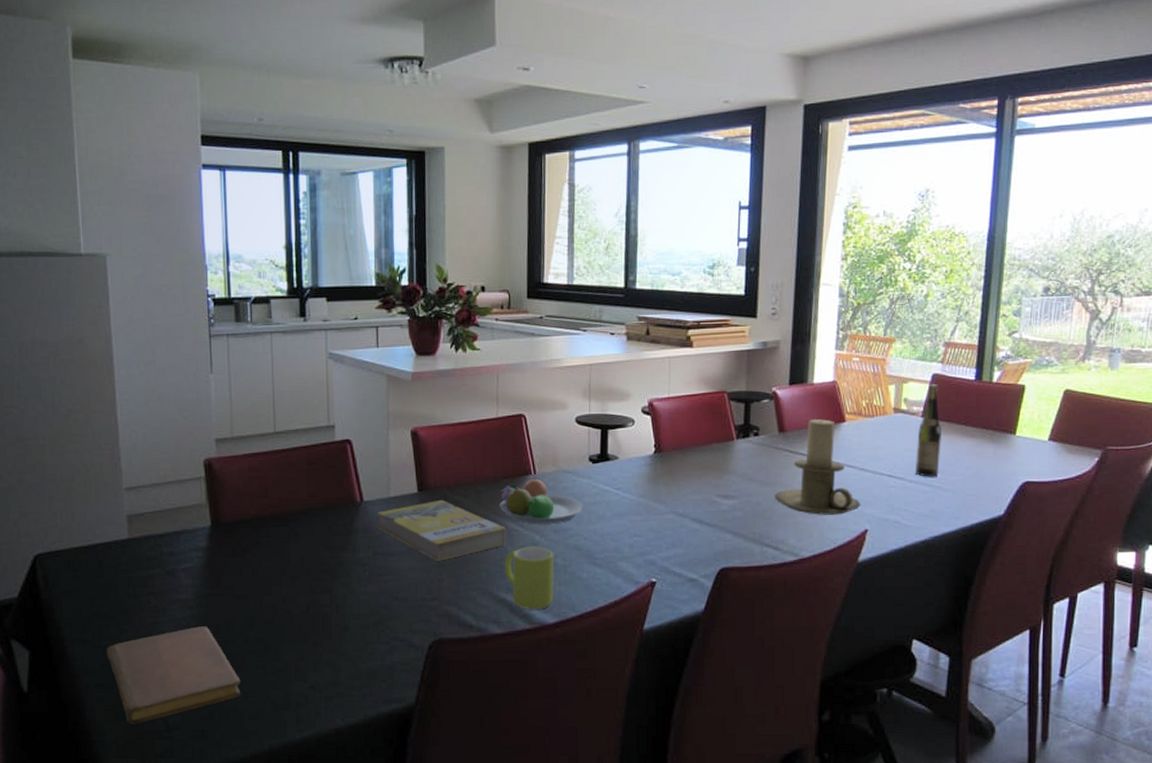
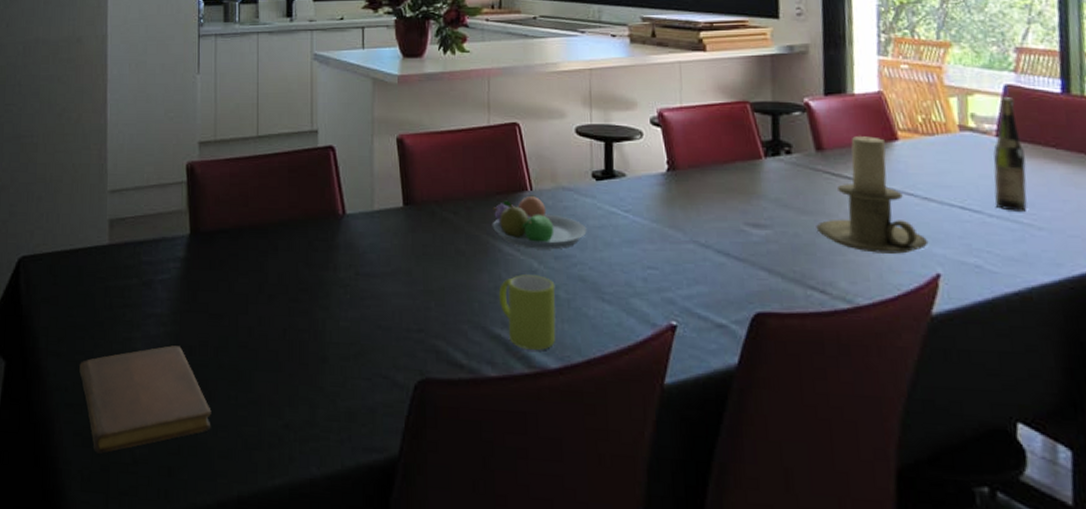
book: present [377,499,506,562] -> none [359,215,500,287]

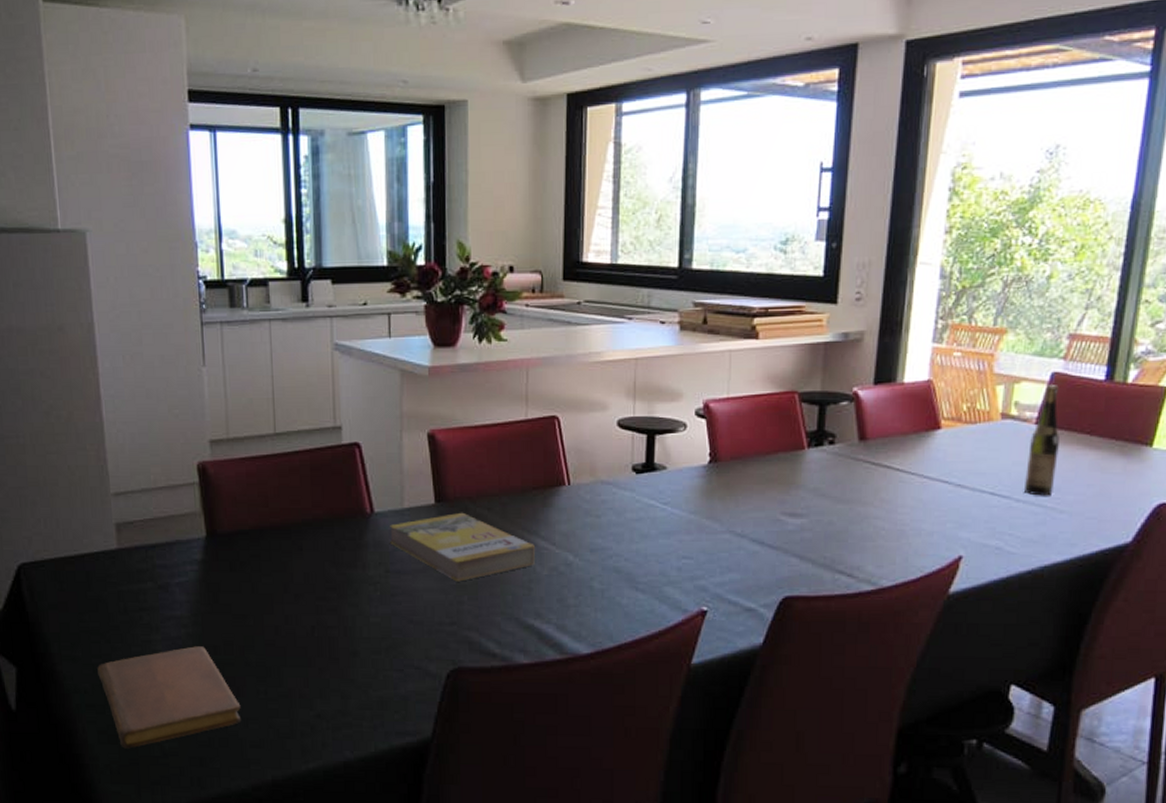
book: none [359,215,500,287] -> present [389,512,535,582]
fruit bowl: present [492,195,587,250] -> none [527,489,624,543]
mug: present [498,274,556,350] -> none [532,567,590,637]
candle holder: present [816,136,929,254] -> none [850,425,956,538]

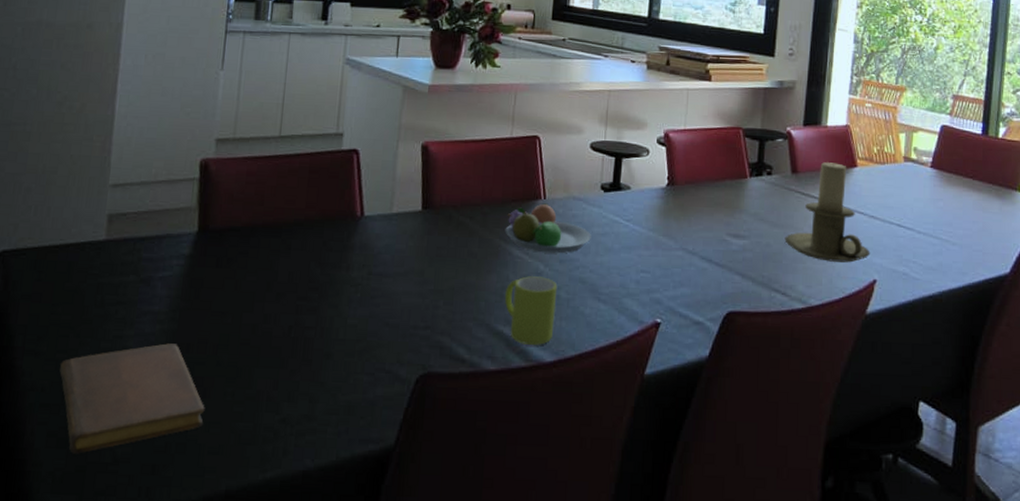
book: present [389,512,535,582] -> none [375,219,510,286]
fruit bowl: none [527,489,624,543] -> present [505,203,591,254]
mug: none [532,567,590,637] -> present [504,276,558,345]
candle holder: none [850,425,956,538] -> present [784,162,871,263]
wine bottle: present [1023,385,1059,496] -> none [923,135,949,230]

